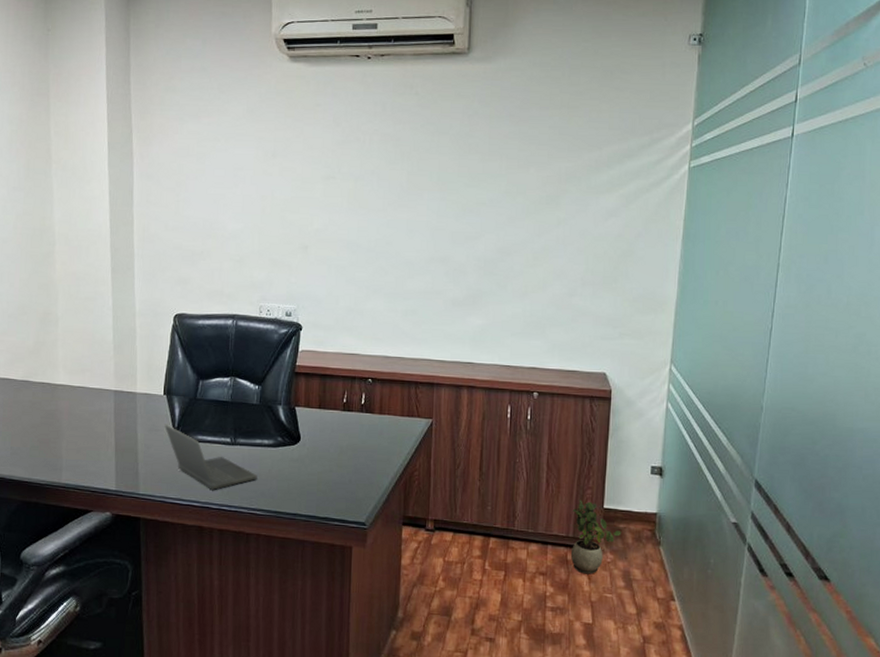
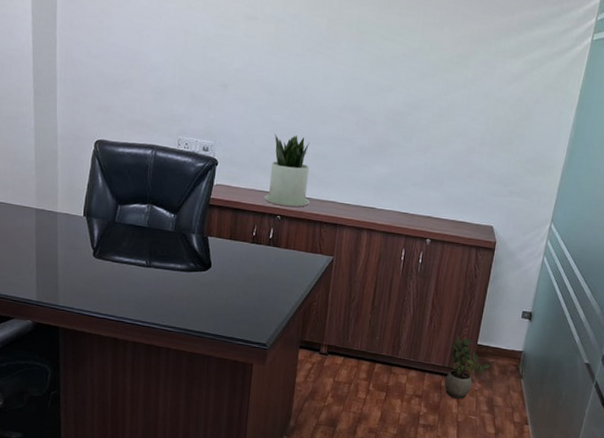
laptop computer: present [164,424,258,490] -> none [83,243,170,306]
planter: none [353,292,402,369] -> present [264,134,310,208]

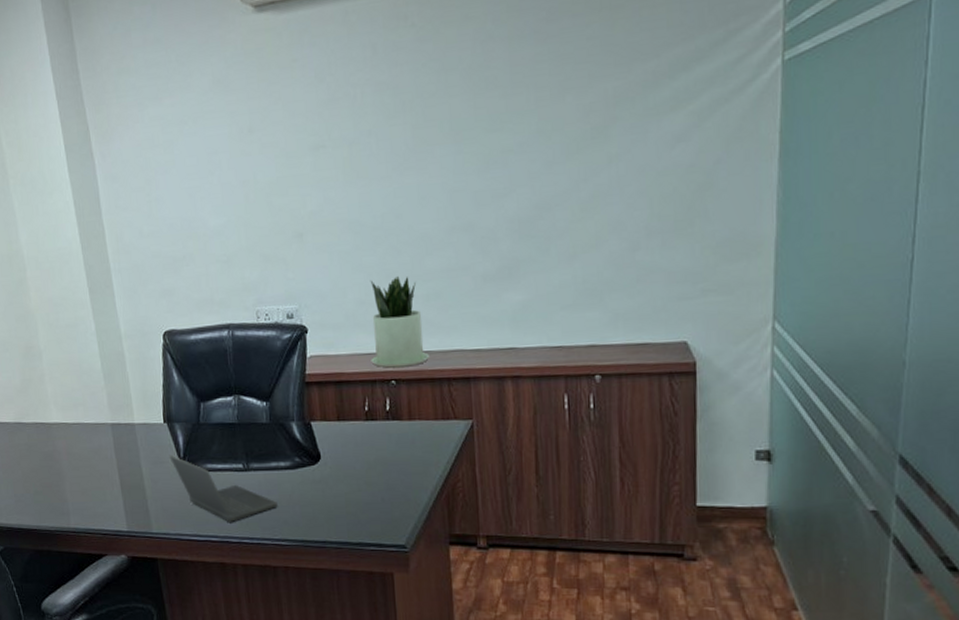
laptop computer: none [83,243,170,306] -> present [169,454,278,522]
potted plant: present [444,336,490,399] -> none [657,498,722,586]

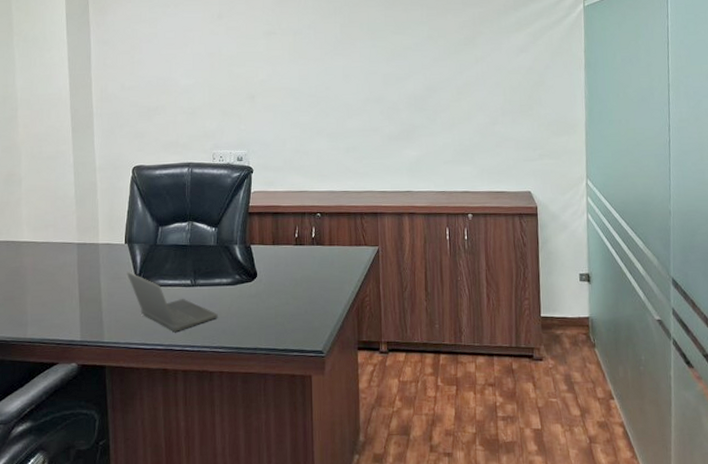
planter: present [370,276,429,368] -> none [302,133,347,203]

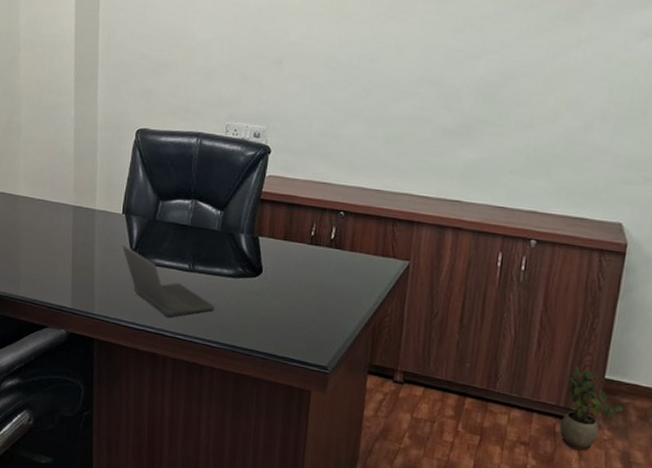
potted plant: none [514,311,559,382] -> present [559,366,624,451]

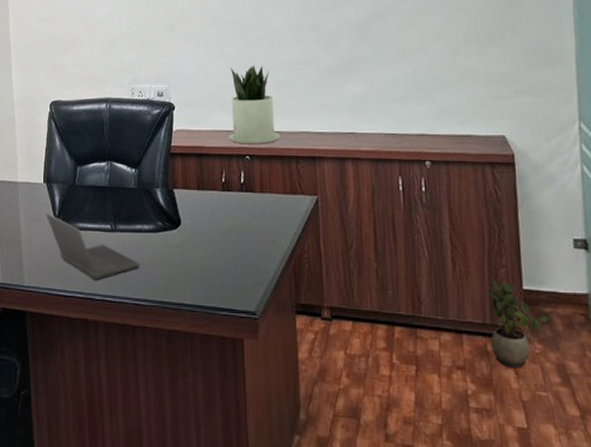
planter: none [324,115,380,202] -> present [228,65,280,144]

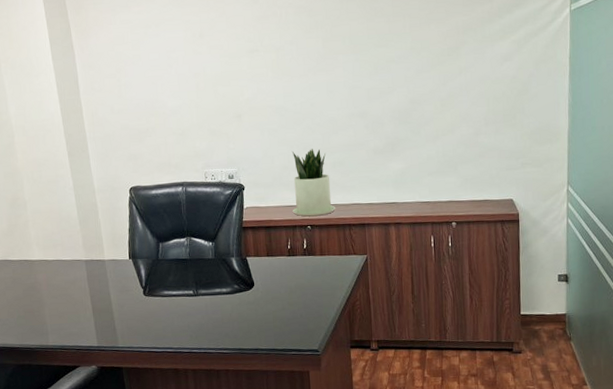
laptop computer: present [45,212,140,280] -> none [133,284,221,336]
potted plant: present [487,280,549,369] -> none [495,310,538,372]

